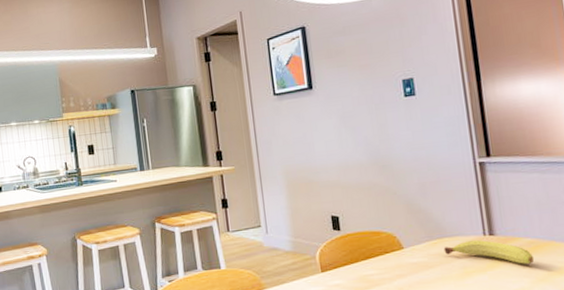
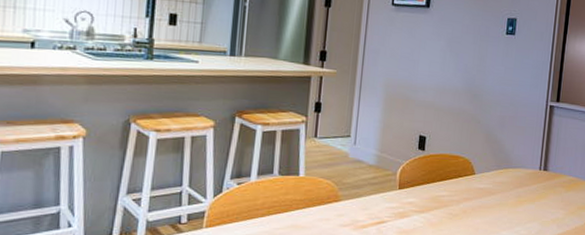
fruit: present [443,240,535,264] -> none [506,173,572,198]

